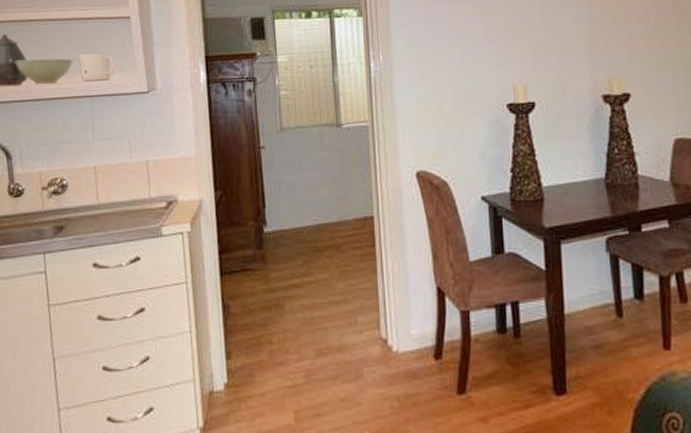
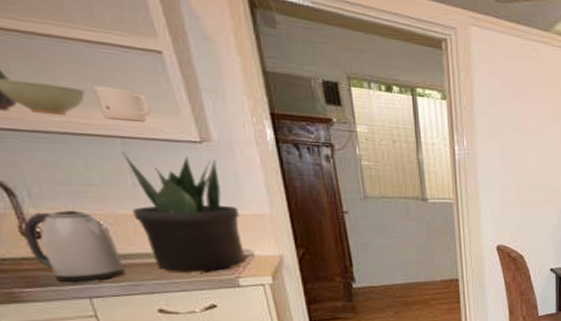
kettle: none [10,168,75,238] -> present [23,210,126,282]
planter: none [88,107,170,223] -> present [121,151,245,273]

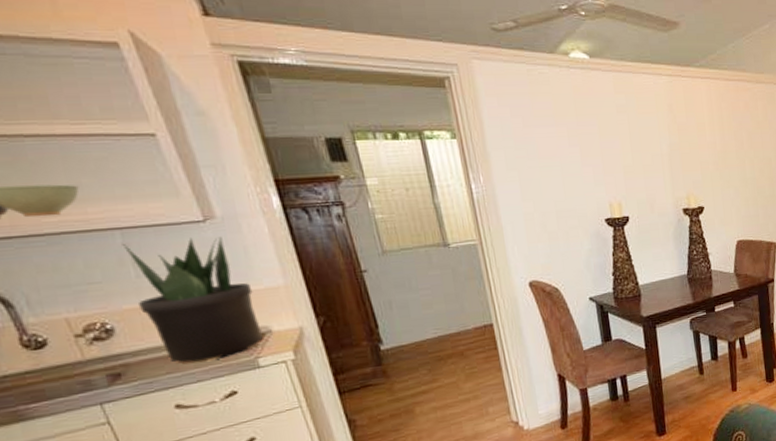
kettle: present [23,210,126,282] -> none [23,312,138,391]
mug: present [92,85,151,122] -> none [85,177,149,212]

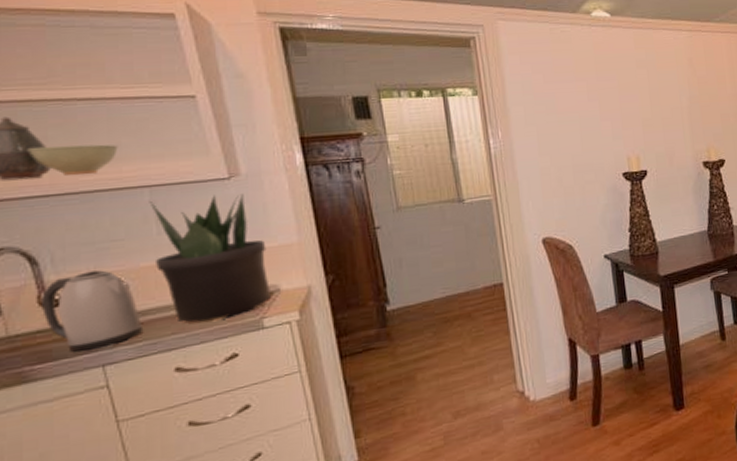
kettle: none [23,312,138,391] -> present [42,270,144,352]

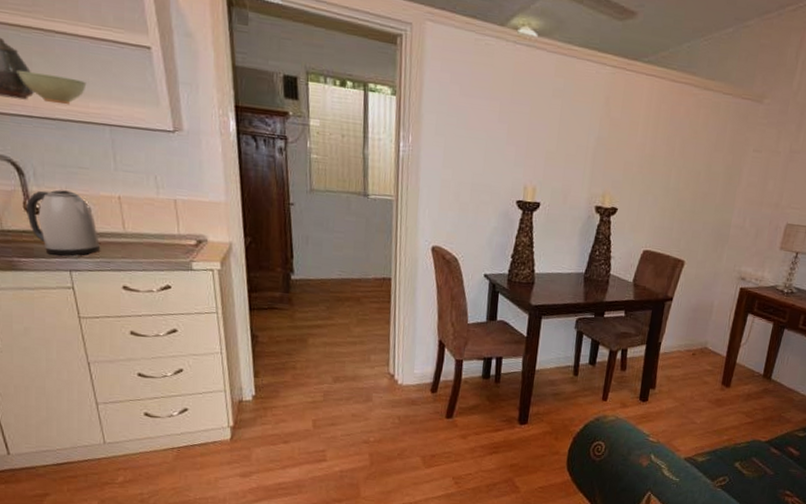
planter: present [149,194,271,323] -> none [109,138,200,254]

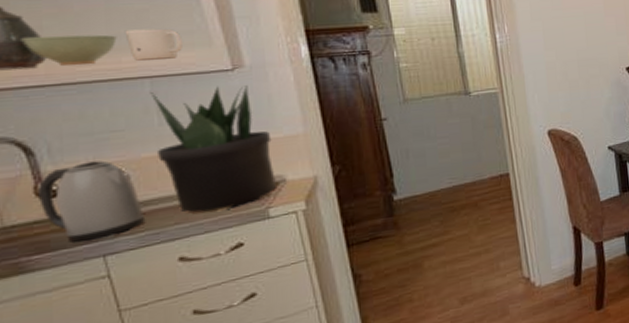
mug: none [92,78,136,112] -> present [124,28,182,61]
planter: none [109,138,200,254] -> present [150,85,276,213]

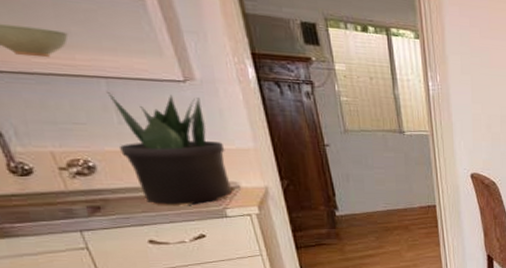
kettle: present [38,160,146,242] -> none [10,148,116,216]
mug: present [124,28,182,61] -> none [75,28,134,63]

